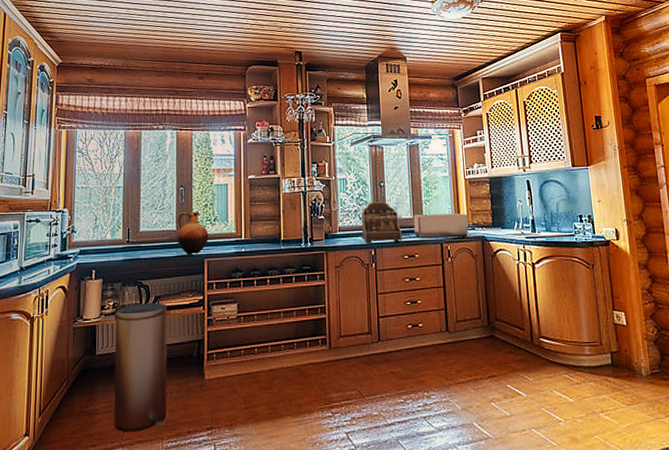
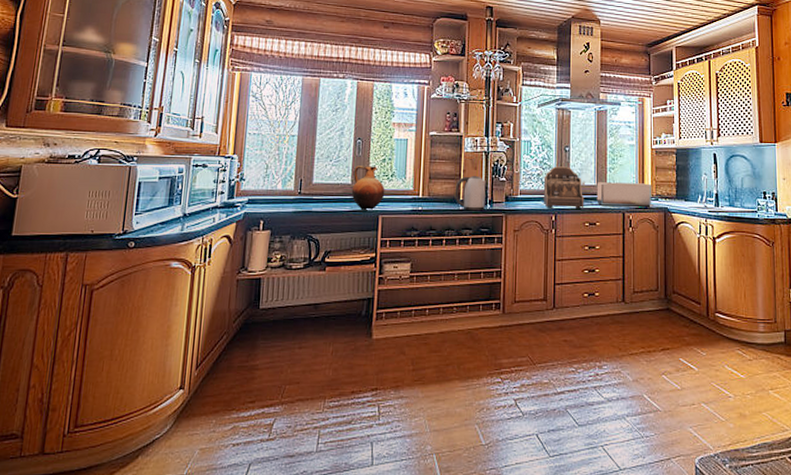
pedal bin: present [114,302,168,432] -> none [274,257,338,390]
kettle: none [275,215,306,250] -> present [454,175,486,211]

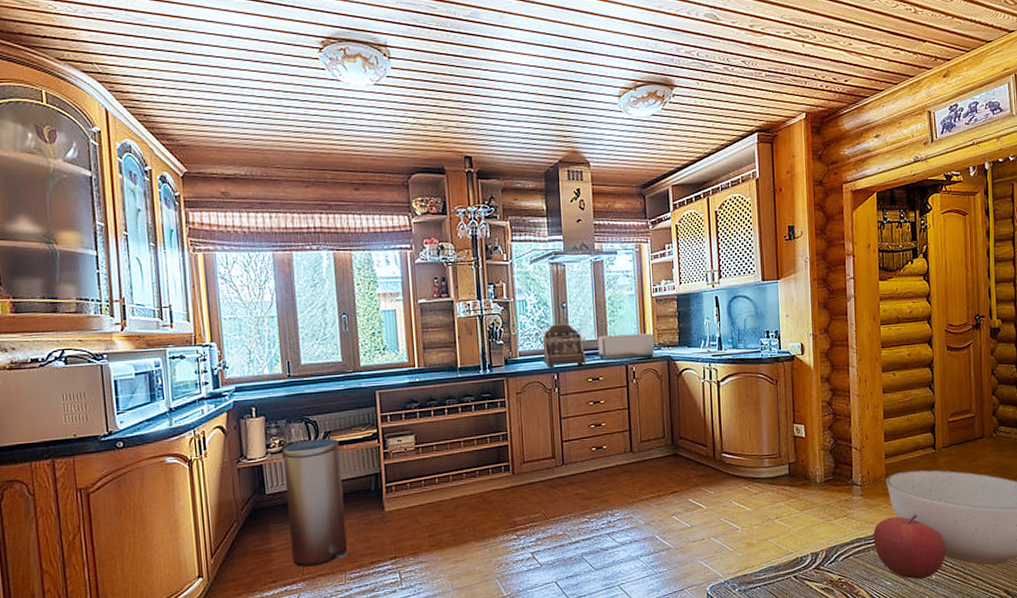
pedal bin: none [274,257,338,390] -> present [281,438,349,567]
ceramic pitcher: present [351,166,385,211] -> none [343,341,379,388]
kettle: present [454,175,486,211] -> none [451,341,485,378]

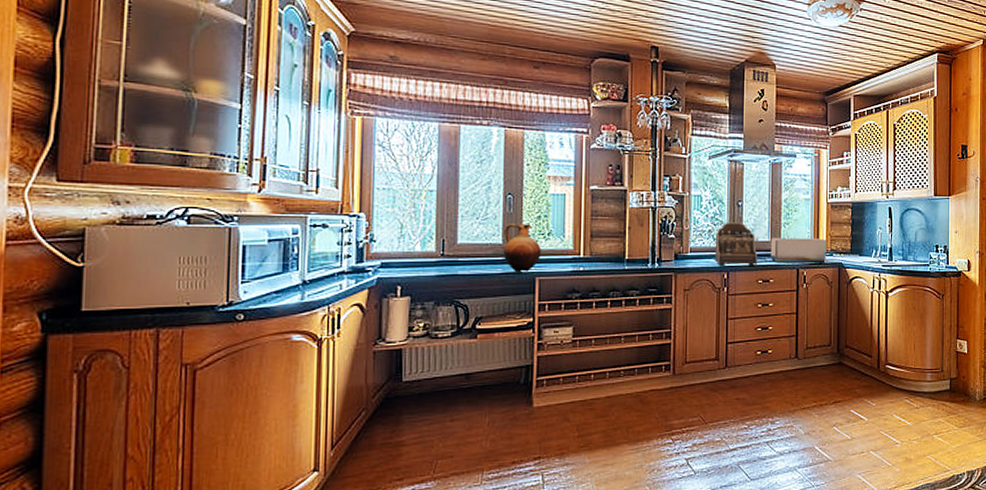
pedal bin: present [281,438,349,567] -> none [424,324,491,464]
ceramic pitcher: none [343,341,379,388] -> present [503,224,542,273]

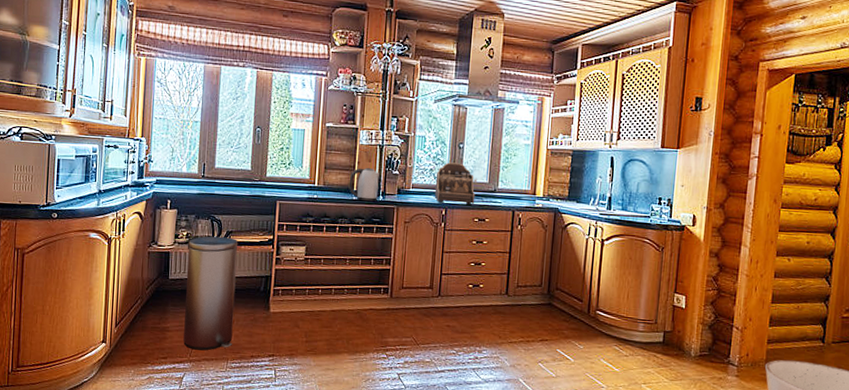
pedal bin: none [424,324,491,464] -> present [183,236,238,351]
ceramic pitcher: present [503,224,542,273] -> none [251,153,283,196]
kettle: none [619,232,653,271] -> present [348,167,379,202]
toaster: present [770,238,827,264] -> none [487,180,544,208]

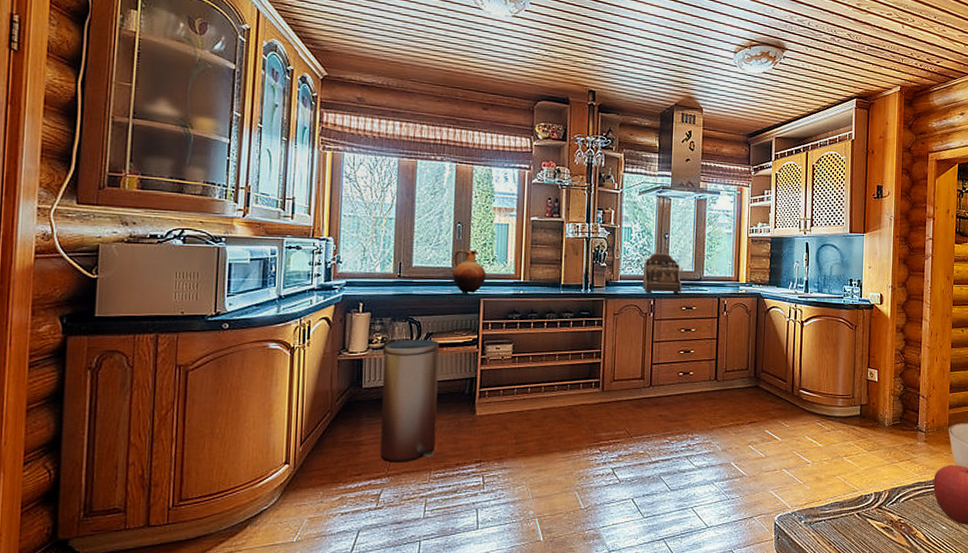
ceramic pitcher: none [251,153,283,196] -> present [452,250,486,294]
kettle: present [348,167,379,202] -> none [556,260,587,295]

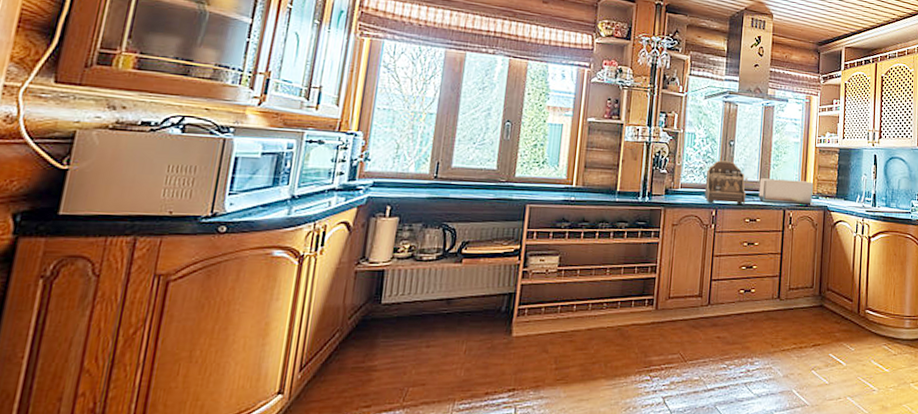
pedal bin: present [380,339,440,463] -> none [395,248,477,392]
ceramic pitcher: present [452,250,486,294] -> none [496,150,535,199]
toaster: none [694,268,747,294] -> present [758,178,814,206]

